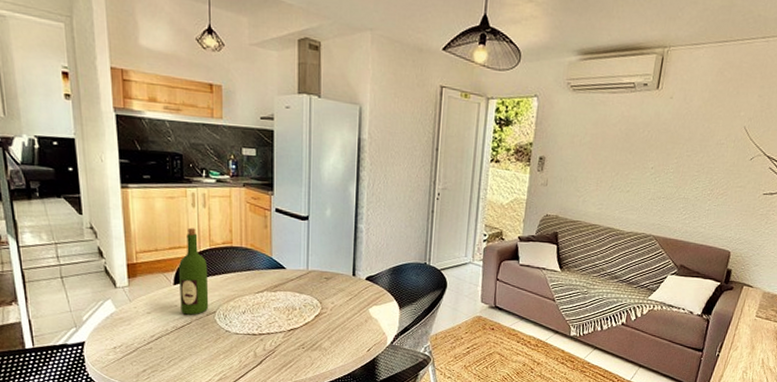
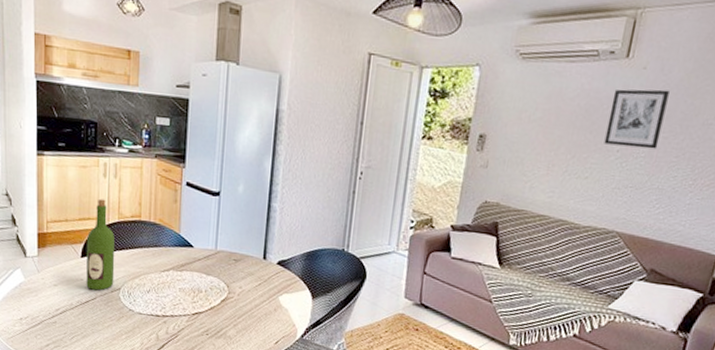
wall art: none [641,115,691,166] -> present [604,89,670,149]

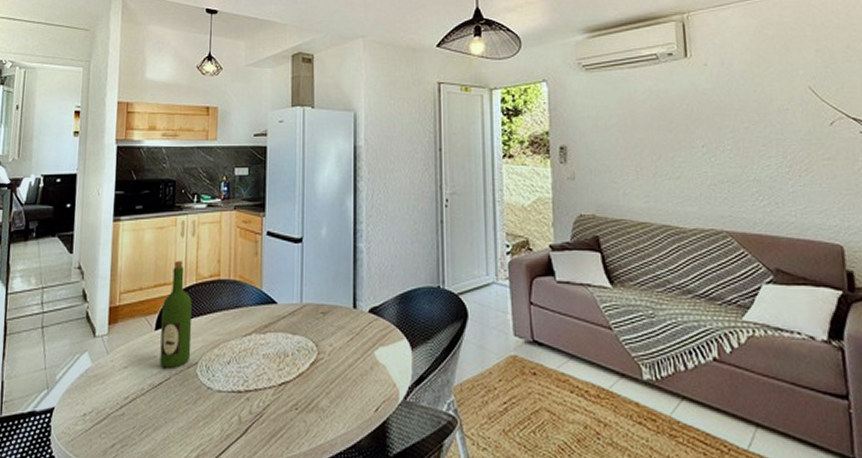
wall art: present [604,89,670,149] -> none [682,82,742,141]

